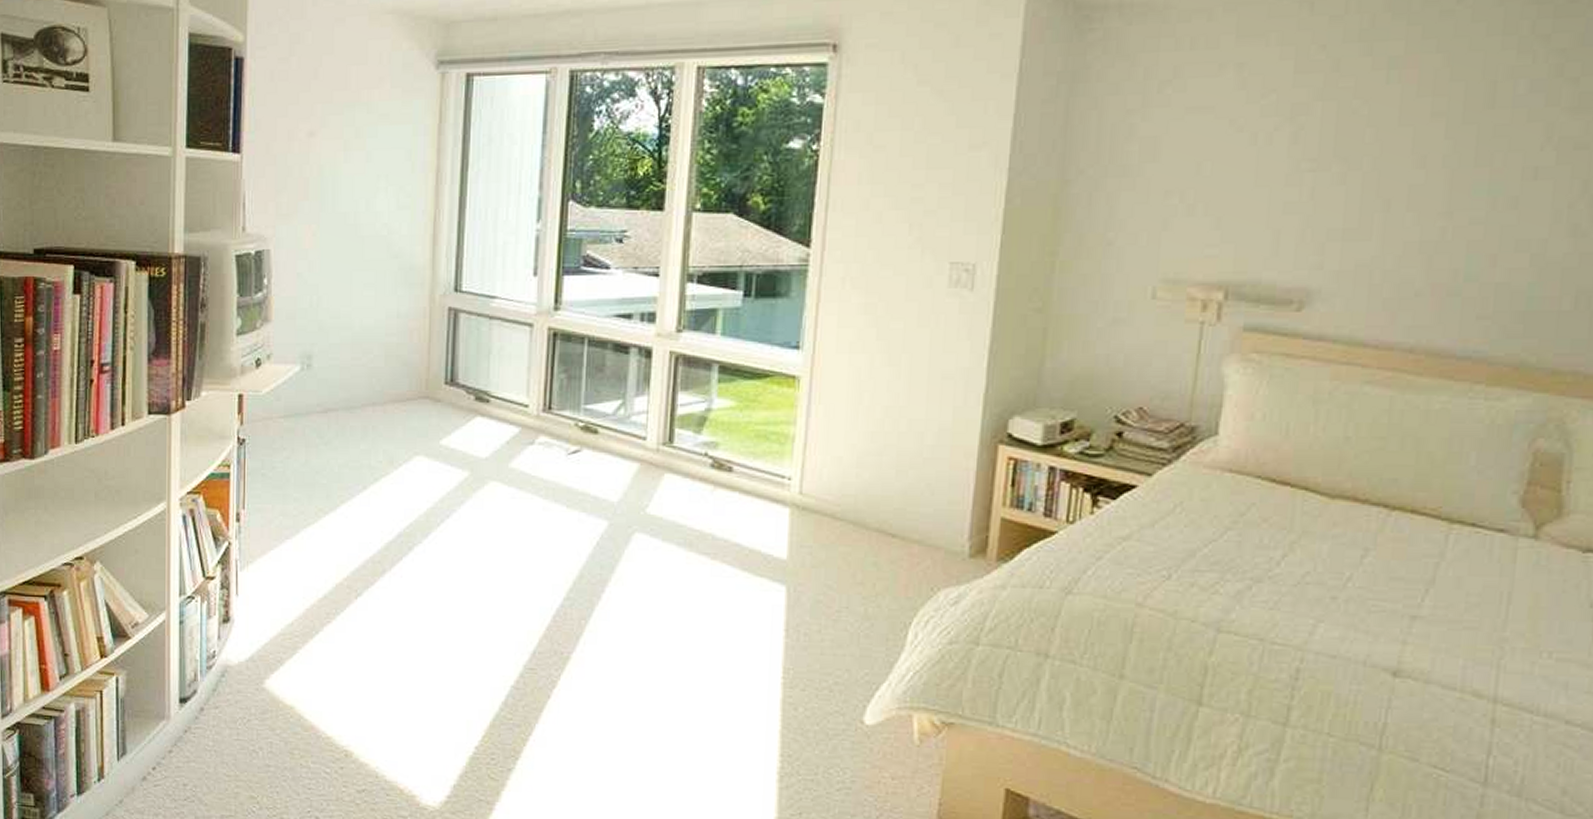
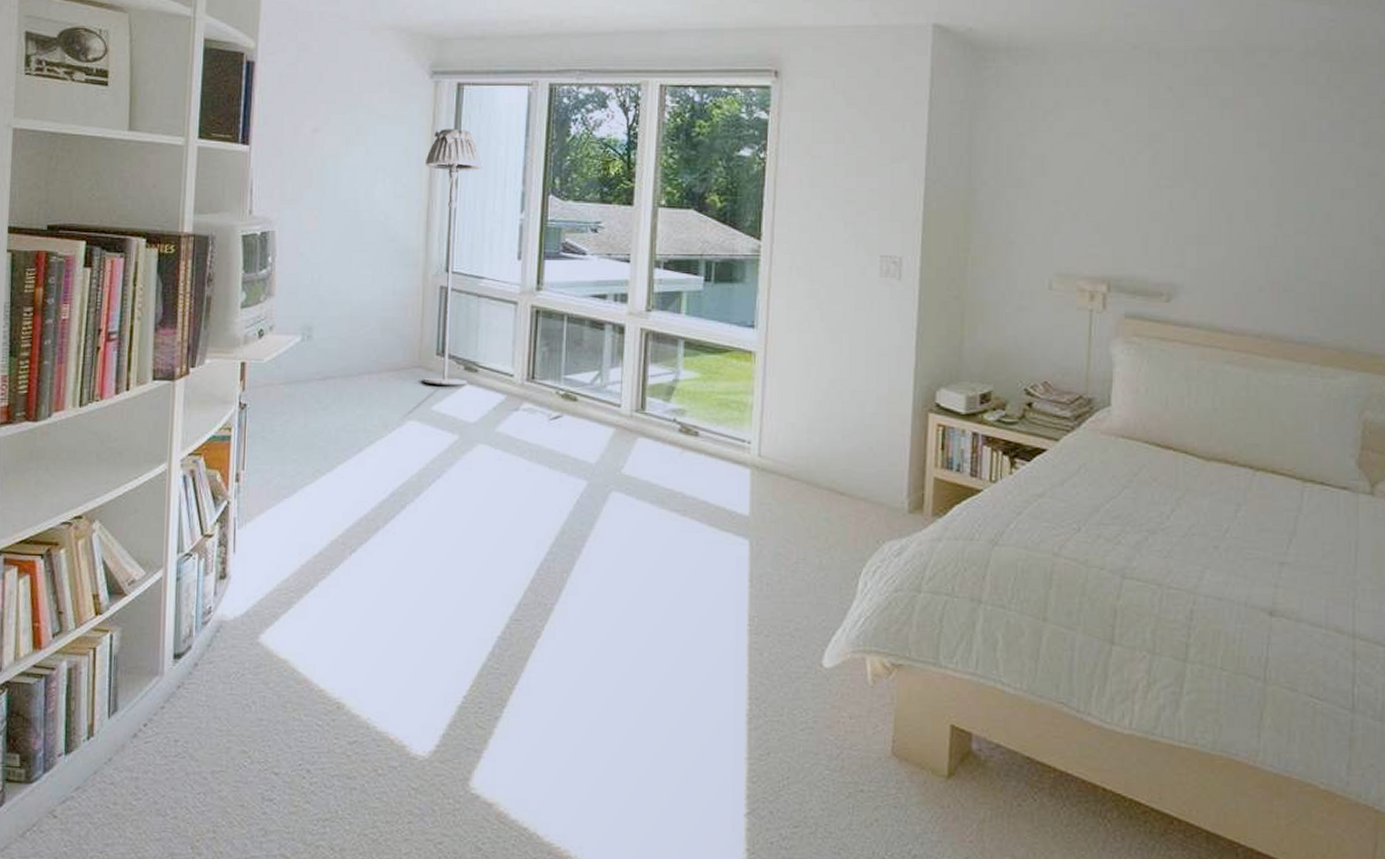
floor lamp: none [430,127,495,416] -> present [423,129,483,384]

